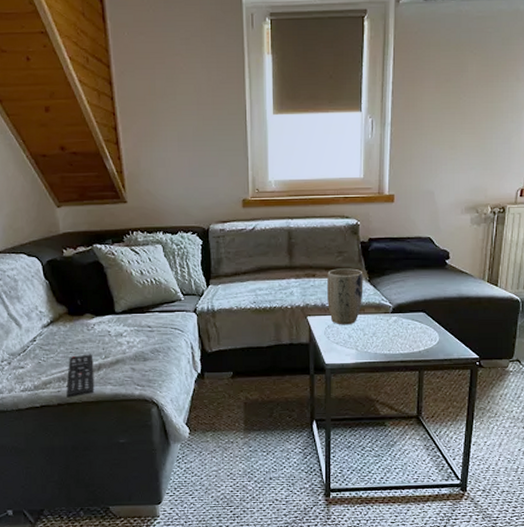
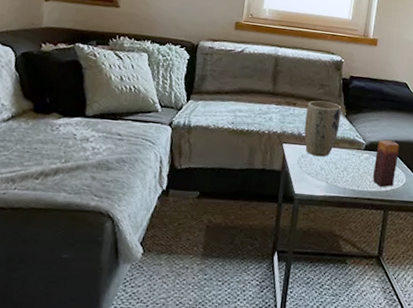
remote control: present [66,354,95,398] -> none [12,156,52,202]
candle: none [404,299,429,349] -> present [373,139,400,188]

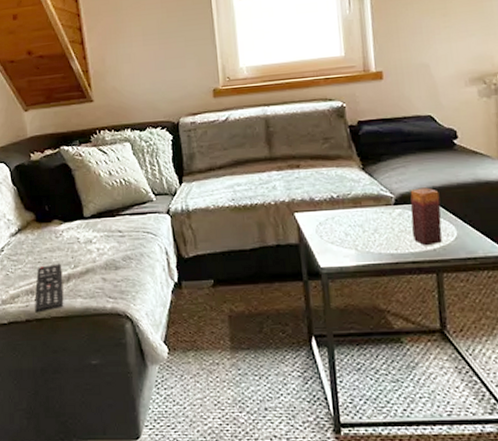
remote control: none [12,156,52,202] -> present [35,263,64,313]
plant pot: present [304,100,342,157] -> none [313,155,358,222]

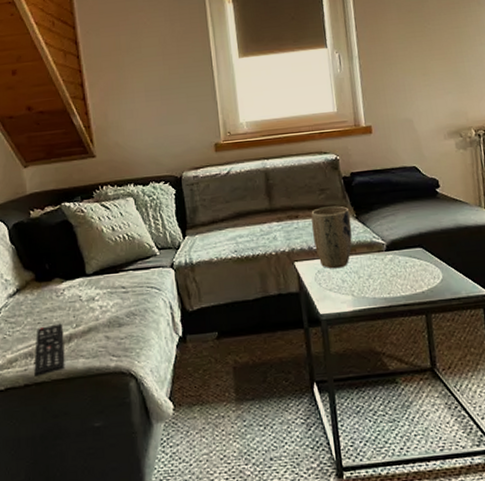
plant pot: none [313,155,358,222] -> present [311,205,353,269]
candle: present [410,187,443,246] -> none [399,234,430,289]

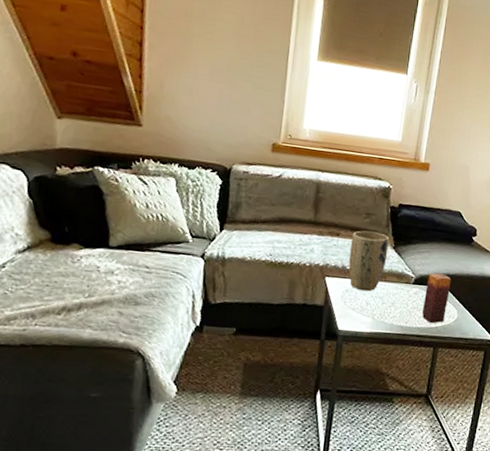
remote control: present [34,323,65,377] -> none [33,289,74,339]
candle: none [399,234,430,289] -> present [422,273,451,324]

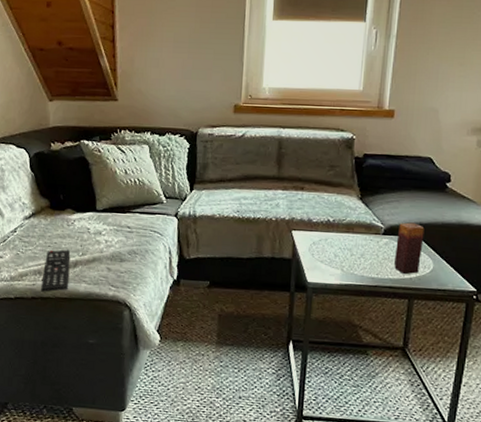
remote control: none [33,289,74,339] -> present [41,249,71,292]
plant pot: present [348,230,390,291] -> none [314,183,355,244]

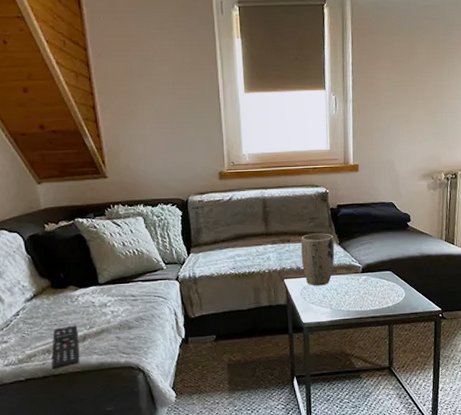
plant pot: none [314,183,355,244] -> present [301,233,335,286]
candle: present [394,222,425,275] -> none [373,259,395,305]

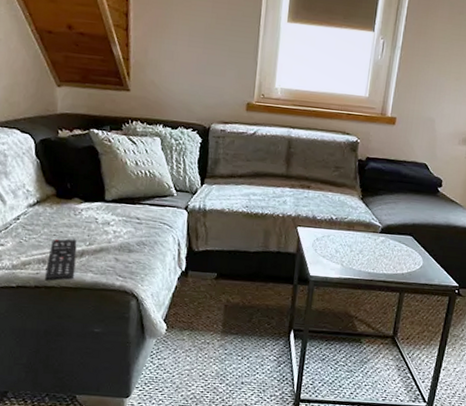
plant pot: present [301,233,335,286] -> none [318,183,357,240]

